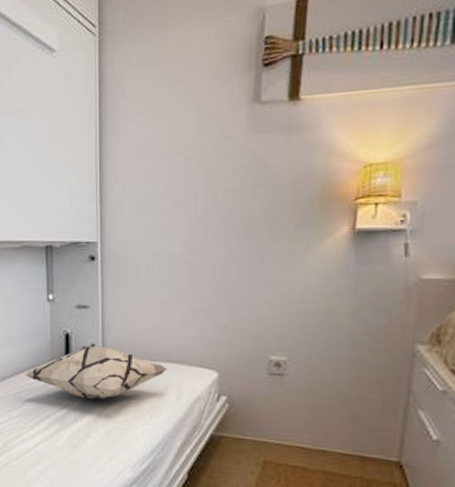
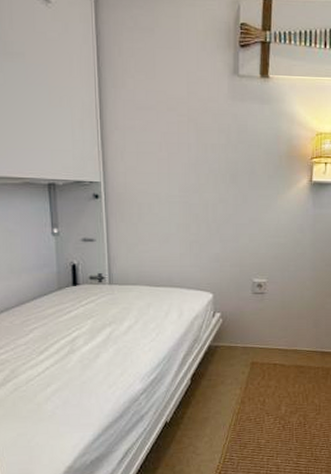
decorative pillow: present [24,345,168,400] -> none [30,275,170,324]

